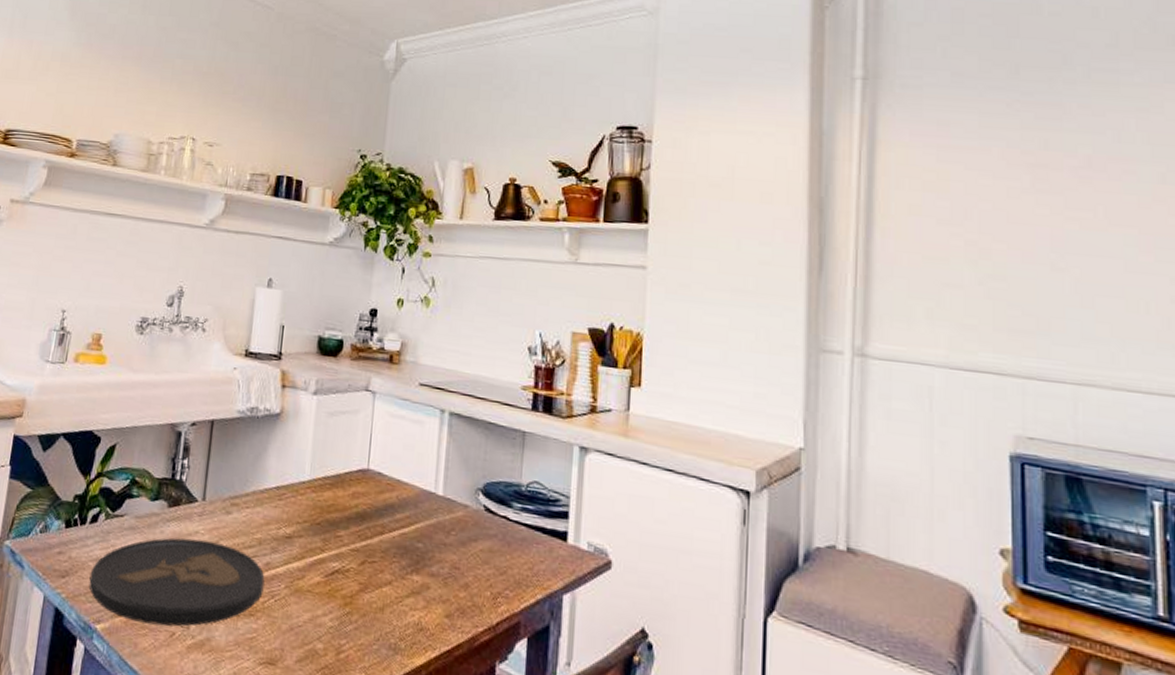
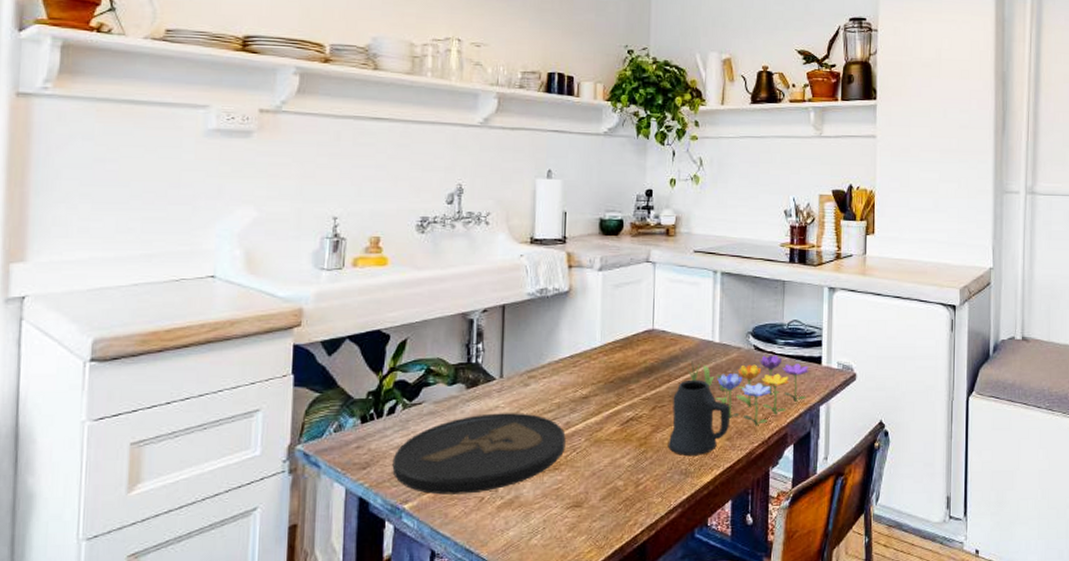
mug: none [376,535,451,630] -> present [668,379,730,456]
flower: none [401,513,551,607] -> present [685,355,809,426]

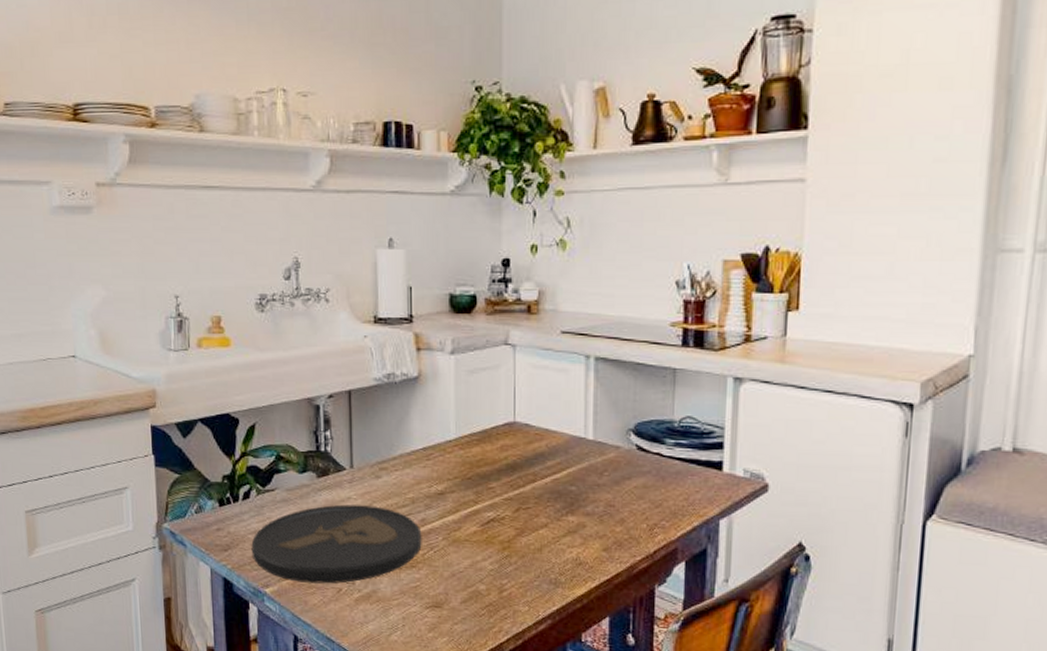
mug: present [668,379,730,456] -> none [534,480,607,565]
flower: present [685,355,809,426] -> none [552,456,707,538]

